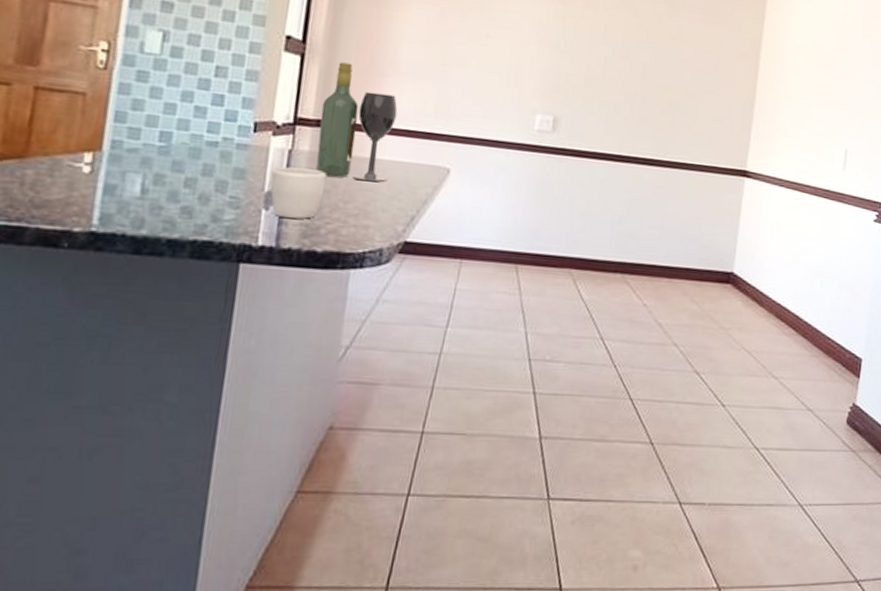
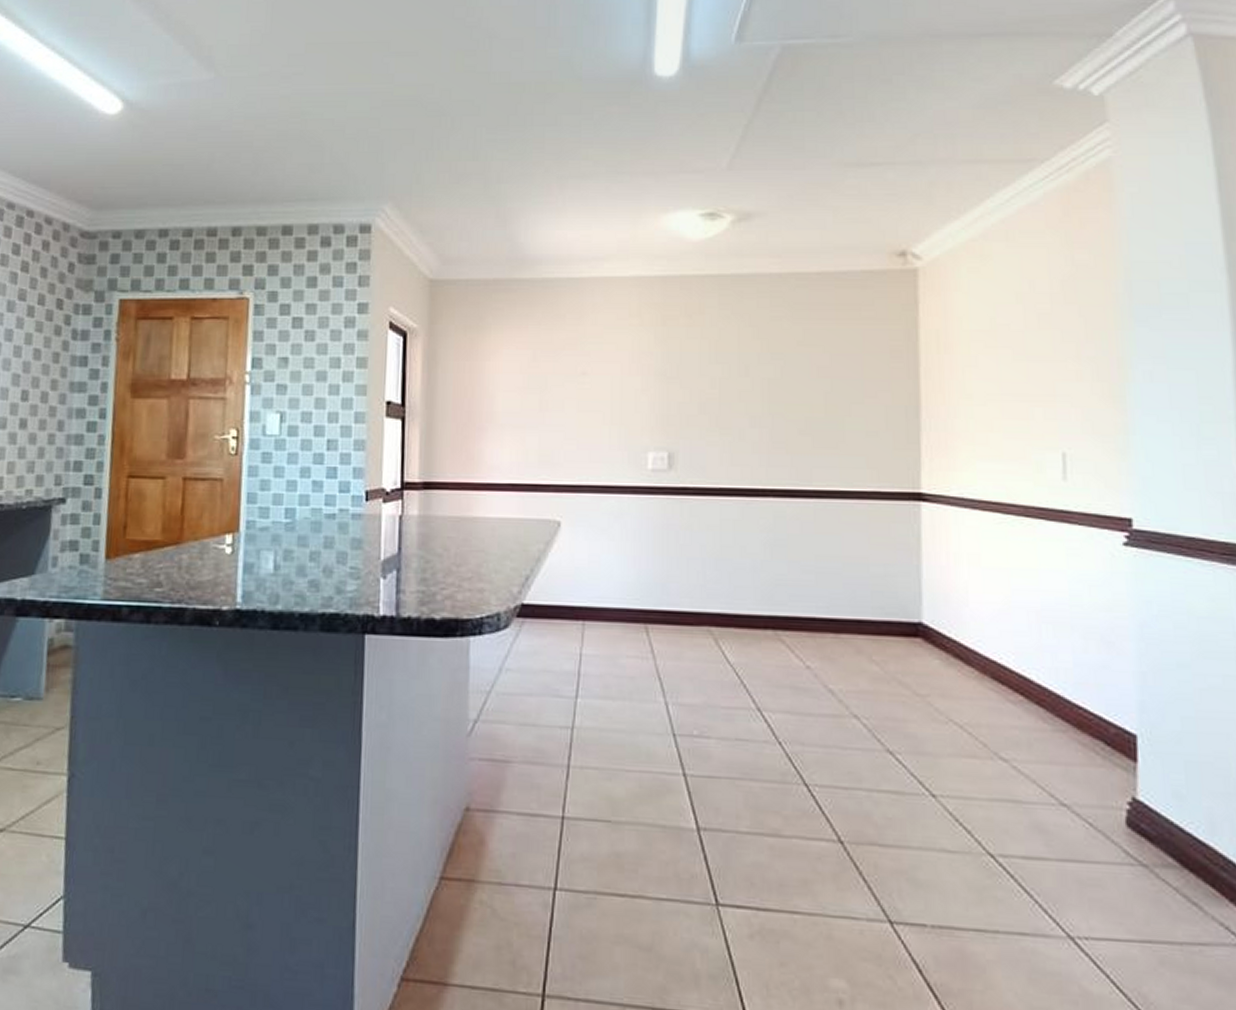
mug: present [269,167,327,219] -> none [385,533,438,587]
wine bottle: present [315,62,359,178] -> none [425,421,462,541]
wine glass: present [353,91,398,182] -> none [462,448,500,542]

